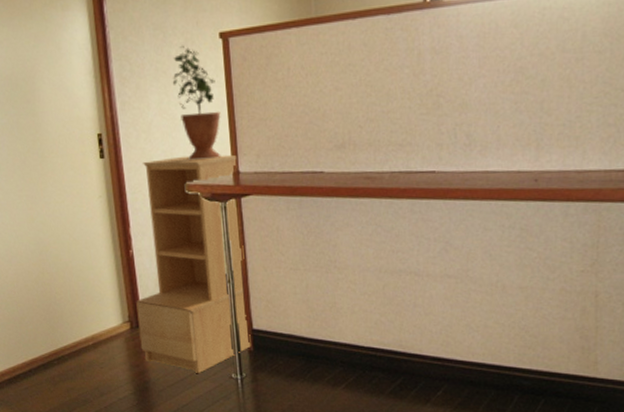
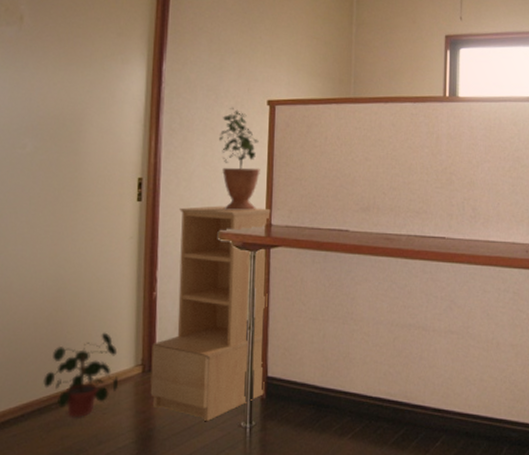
potted plant: none [42,291,111,373] -> present [43,332,119,418]

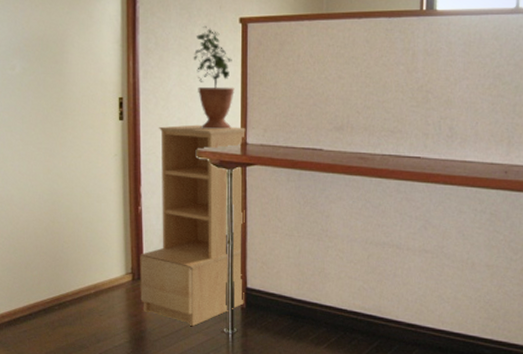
potted plant: present [43,332,119,418] -> none [46,242,112,319]

